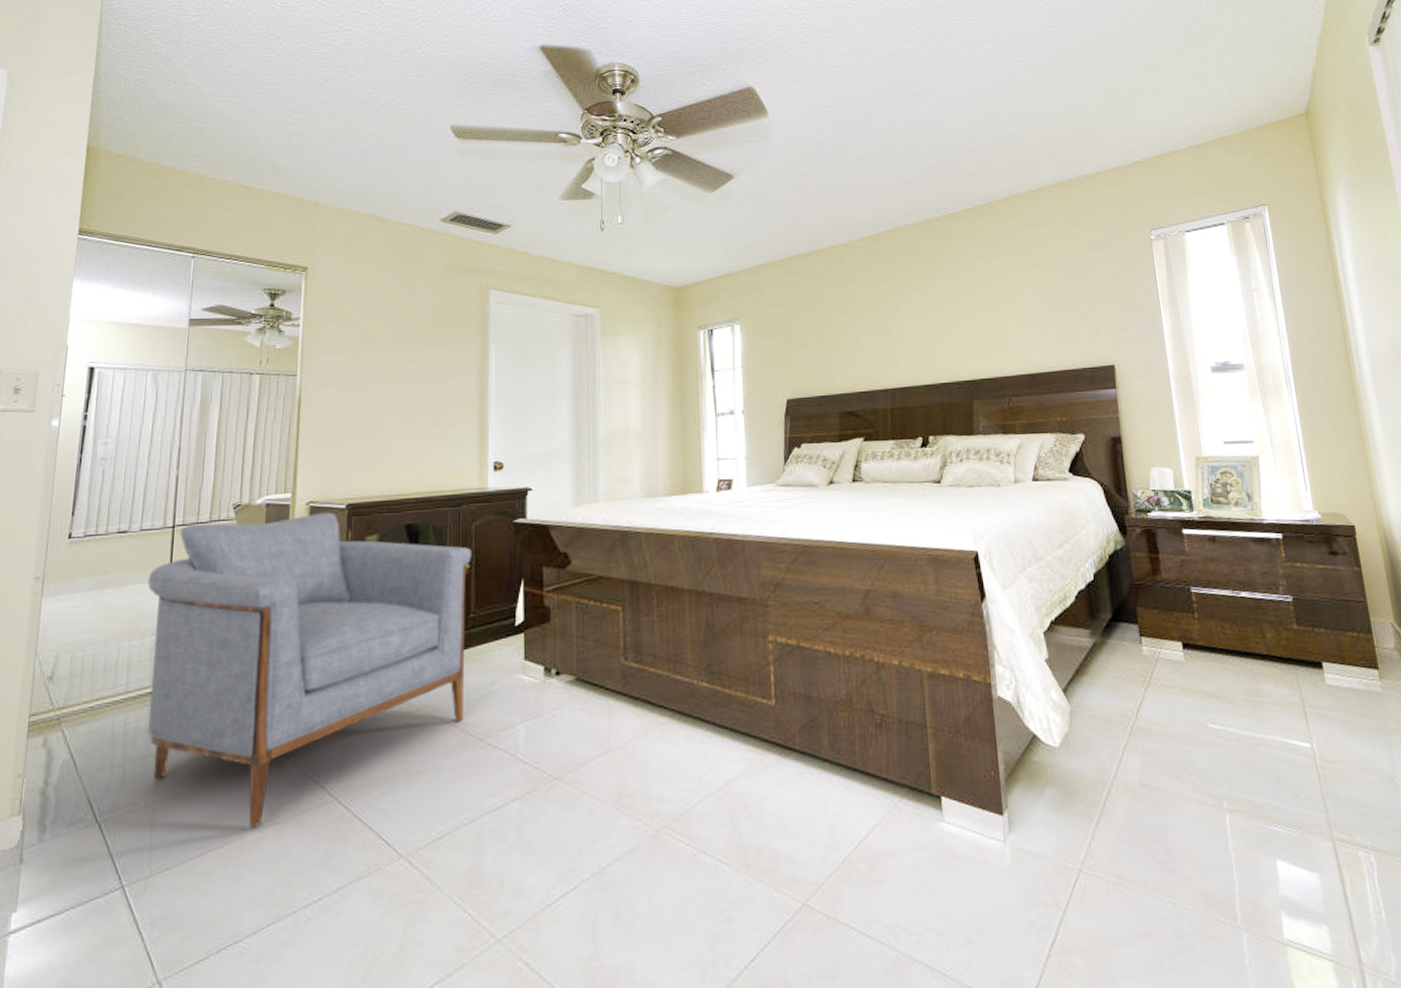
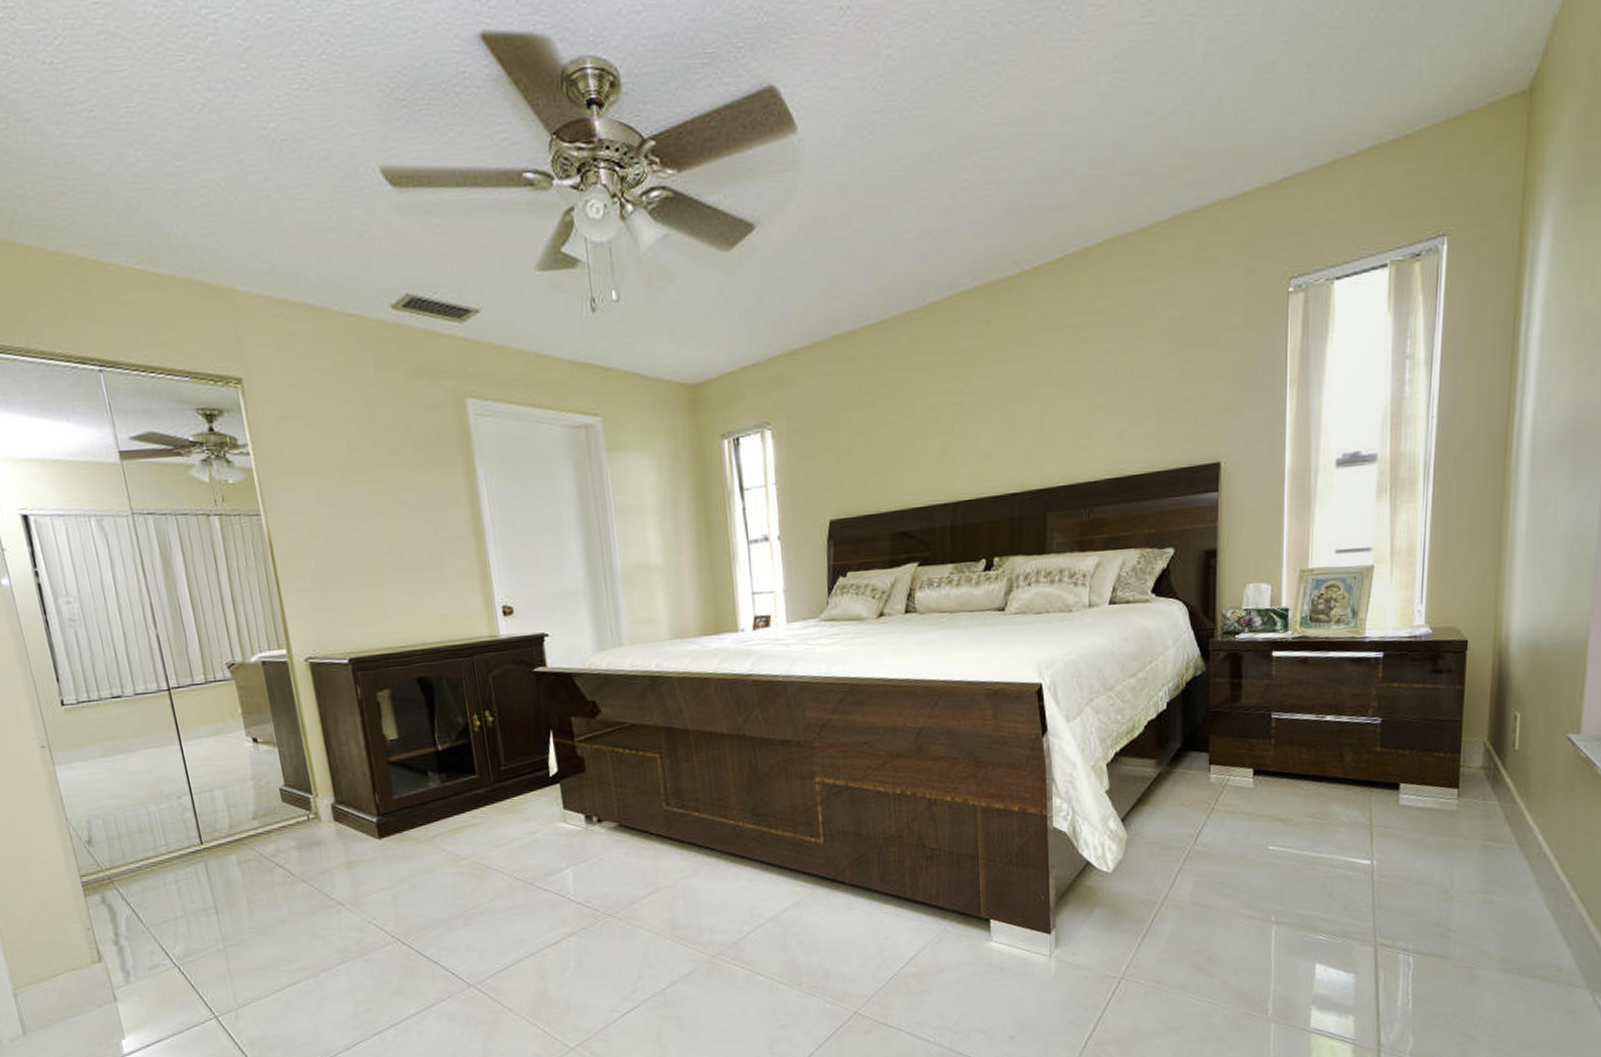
armchair: present [147,512,471,828] -> none [157,667,510,966]

